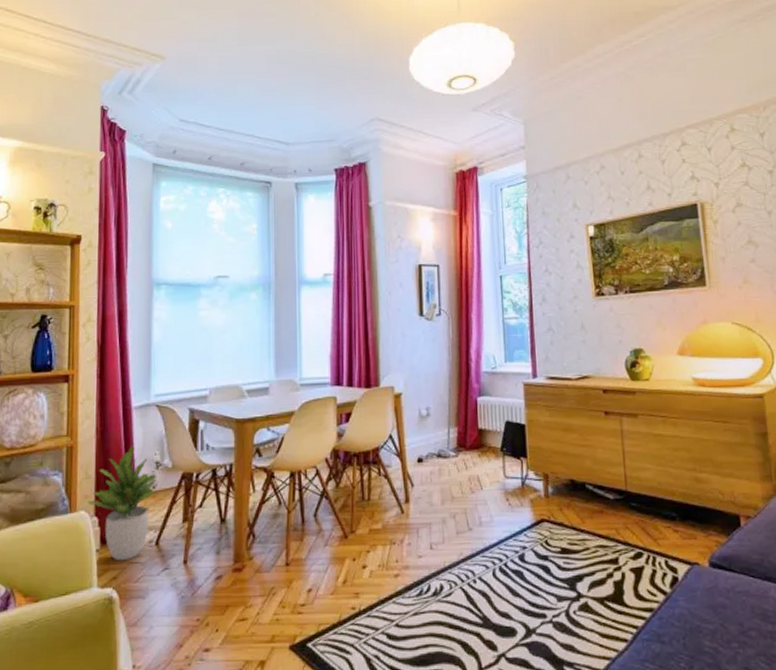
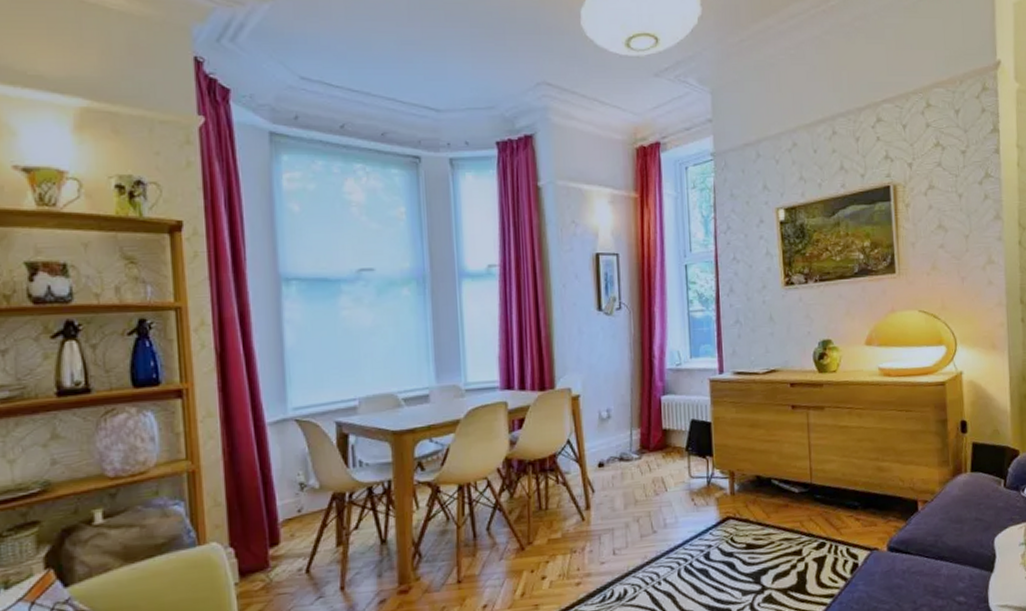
potted plant: present [86,444,157,561] -> none [217,465,303,594]

